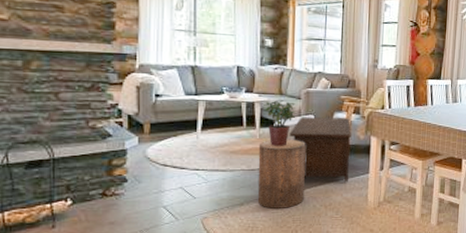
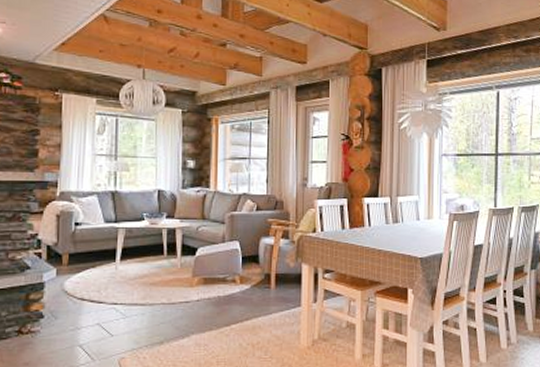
stool: present [257,139,306,209] -> none [178,268,230,348]
potted plant: present [265,100,296,146] -> none [186,225,220,276]
cabinet: present [289,117,351,183] -> none [212,243,280,317]

